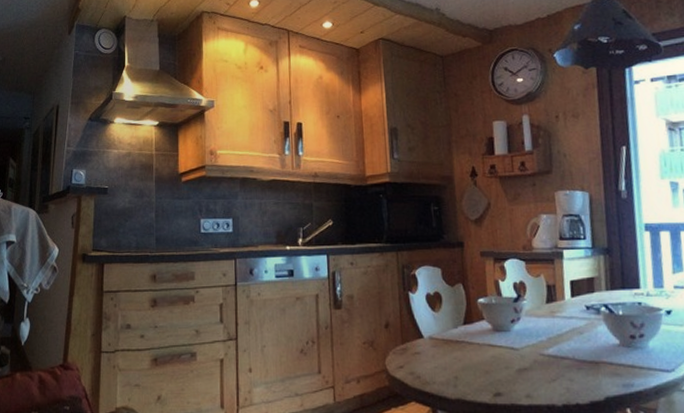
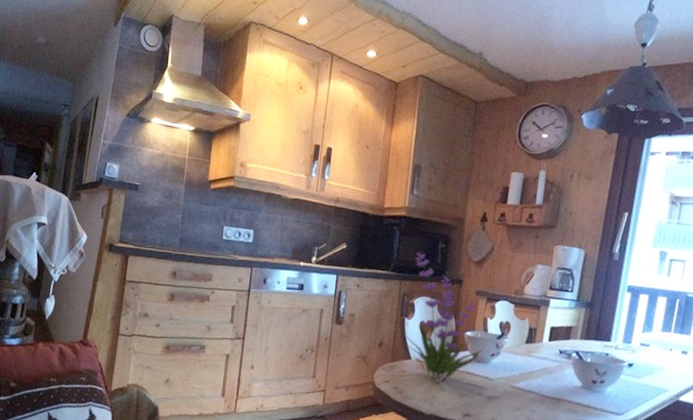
plant: none [408,218,501,357] -> present [403,252,483,380]

